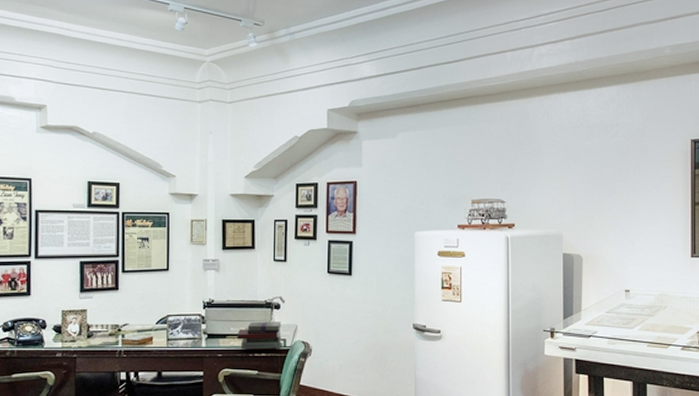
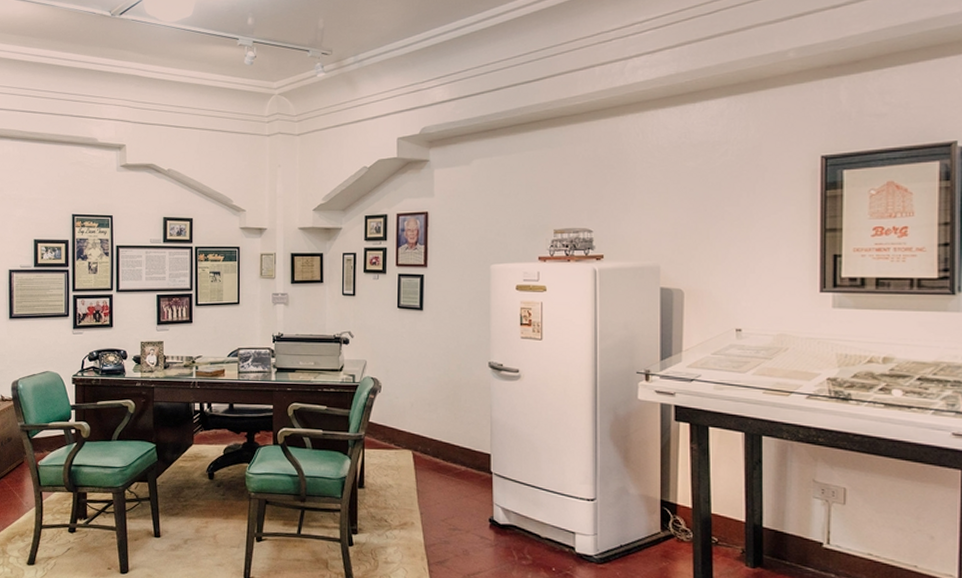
books: present [237,321,283,350] -> none [306,356,351,385]

